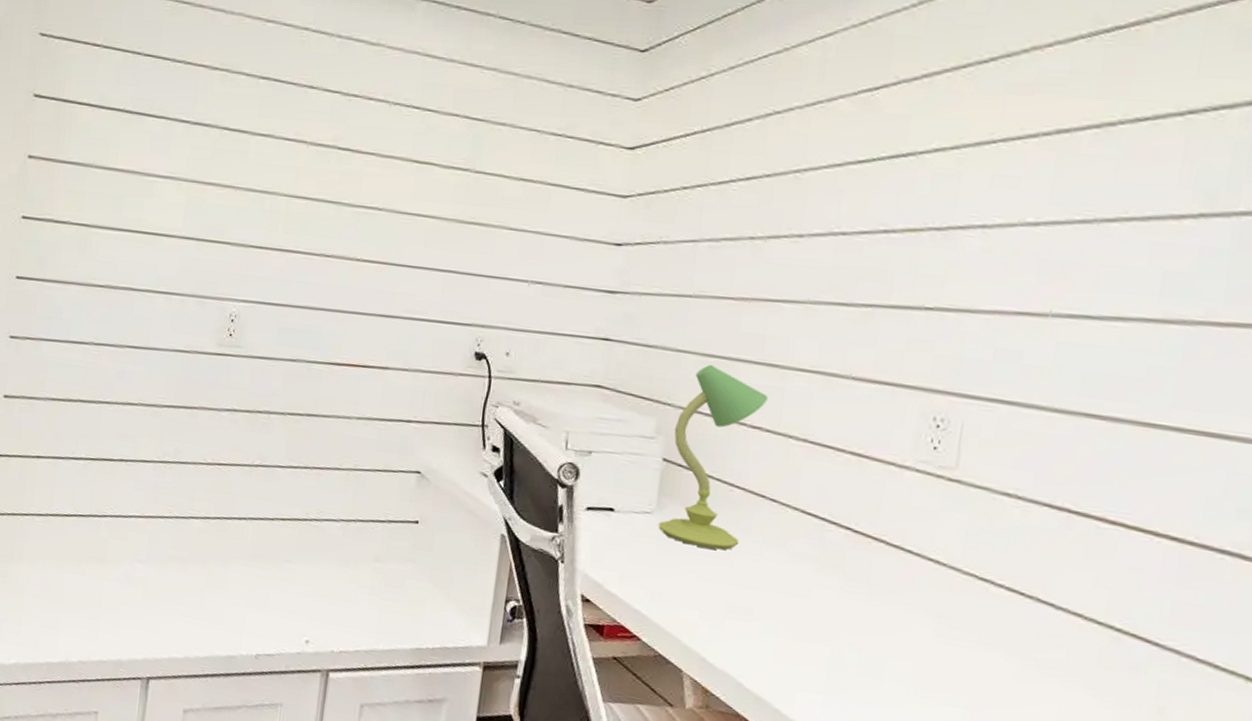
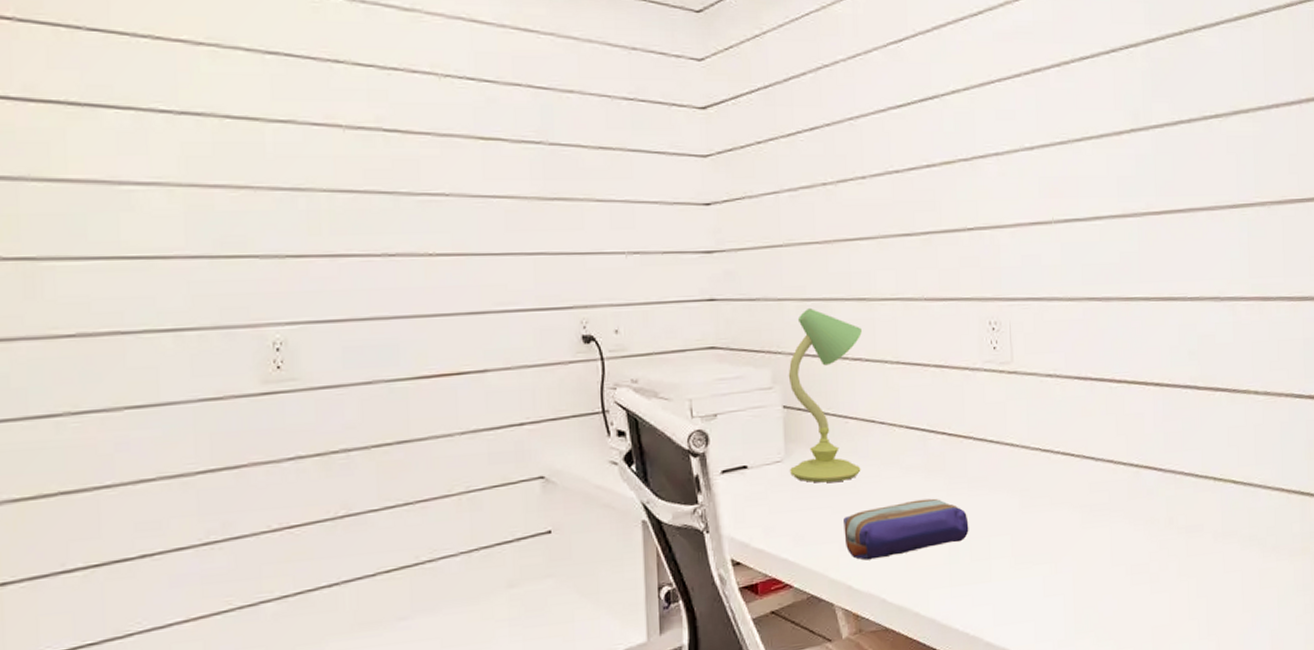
pencil case: none [706,585,862,651] -> present [843,498,969,561]

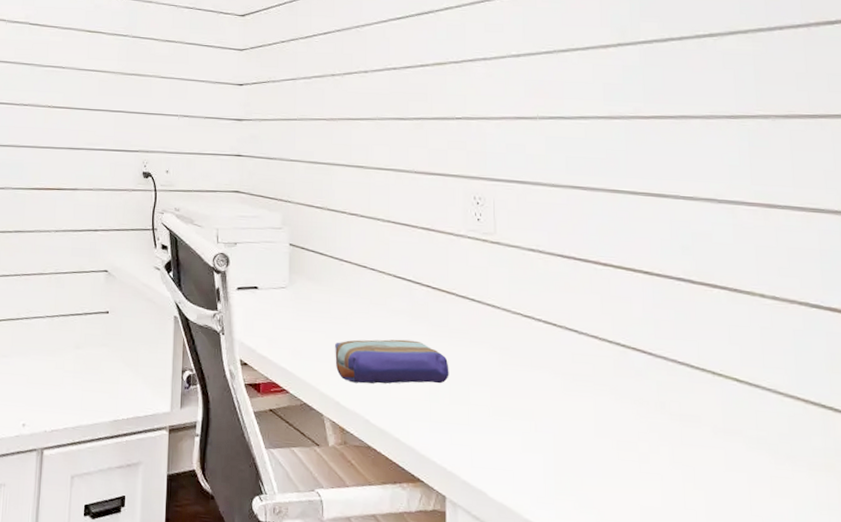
table lamp: present [788,307,862,483] -> none [292,169,358,312]

